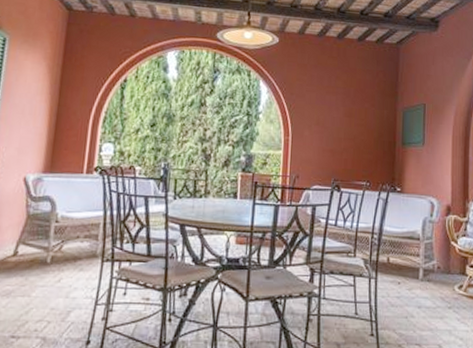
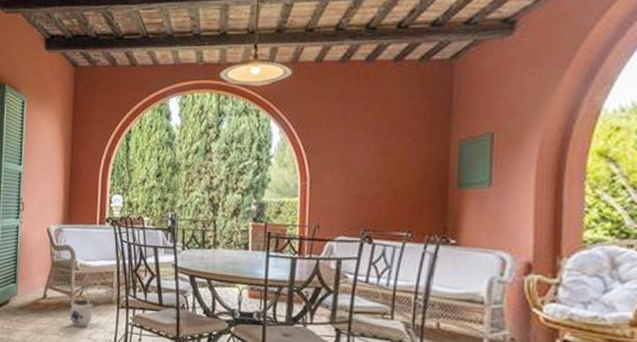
teapot: none [45,242,76,285] -> present [70,288,95,327]

